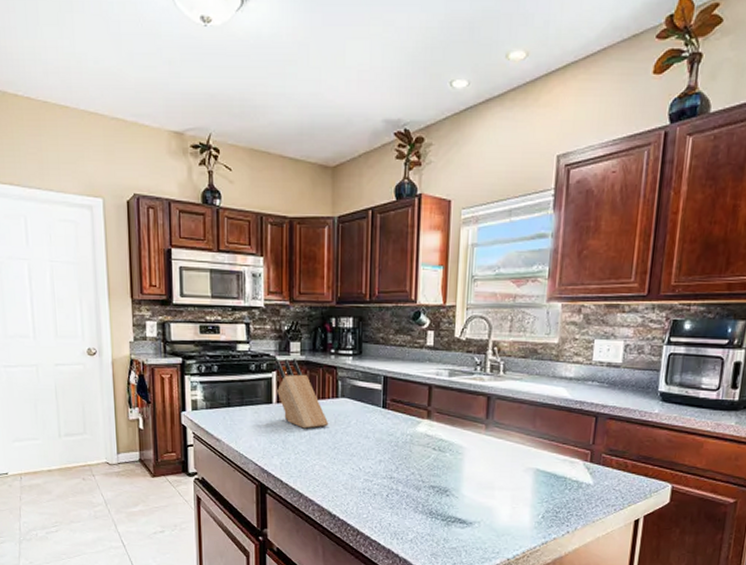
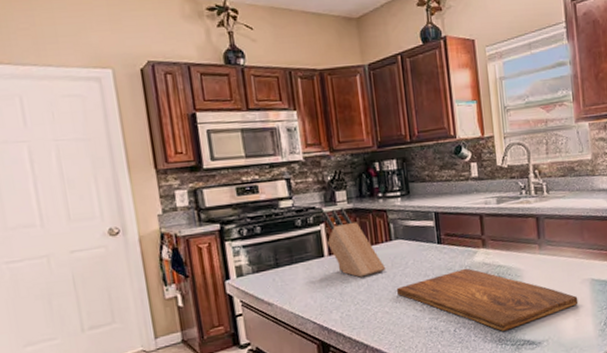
cutting board: none [336,436,519,505] -> present [396,268,579,331]

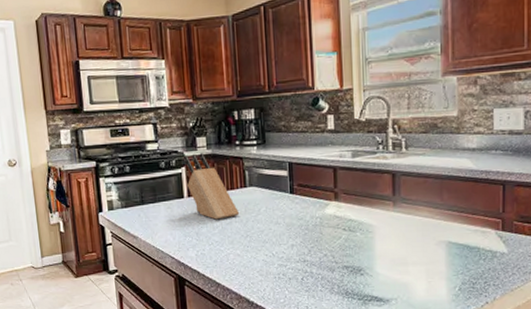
cutting board: present [396,268,579,331] -> none [248,219,432,285]

